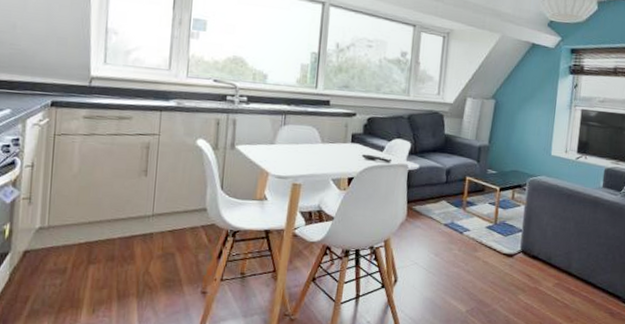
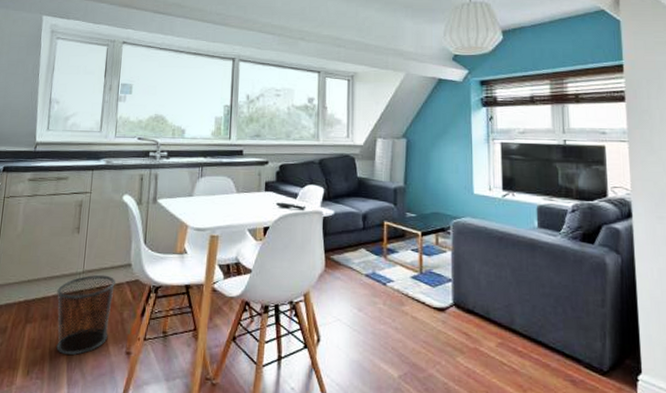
waste bin: none [123,218,190,295] -> present [56,274,116,356]

